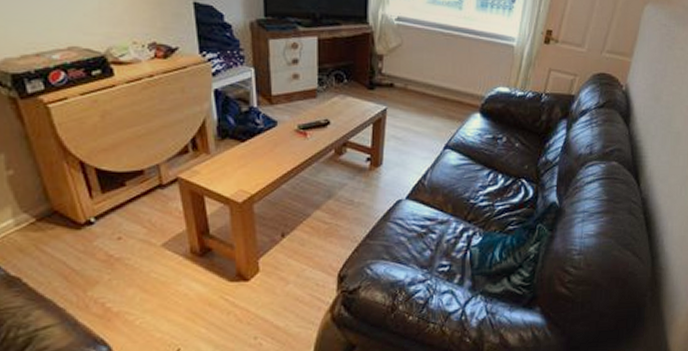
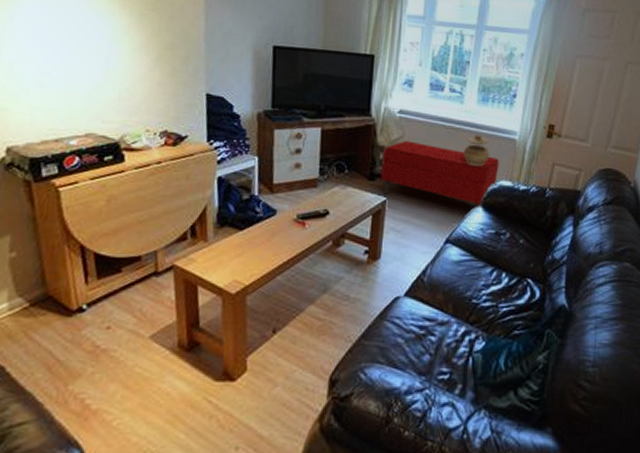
bench: none [380,48,497,115] -> present [380,140,499,208]
ceramic pot: none [462,41,488,74] -> present [464,134,490,167]

